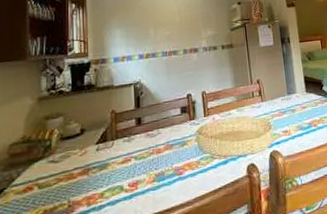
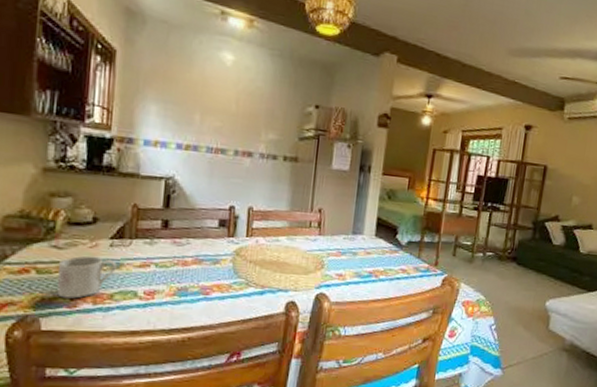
mug: none [55,162,104,206] -> present [57,256,117,299]

